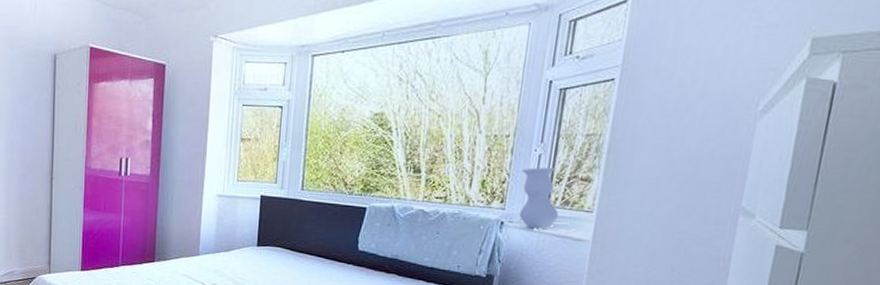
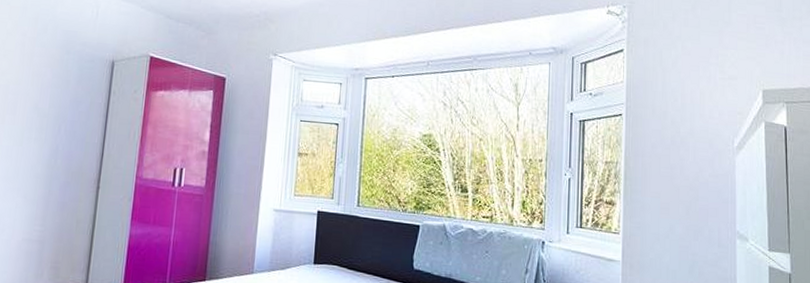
vase: present [519,167,559,230] -> none [555,190,591,250]

